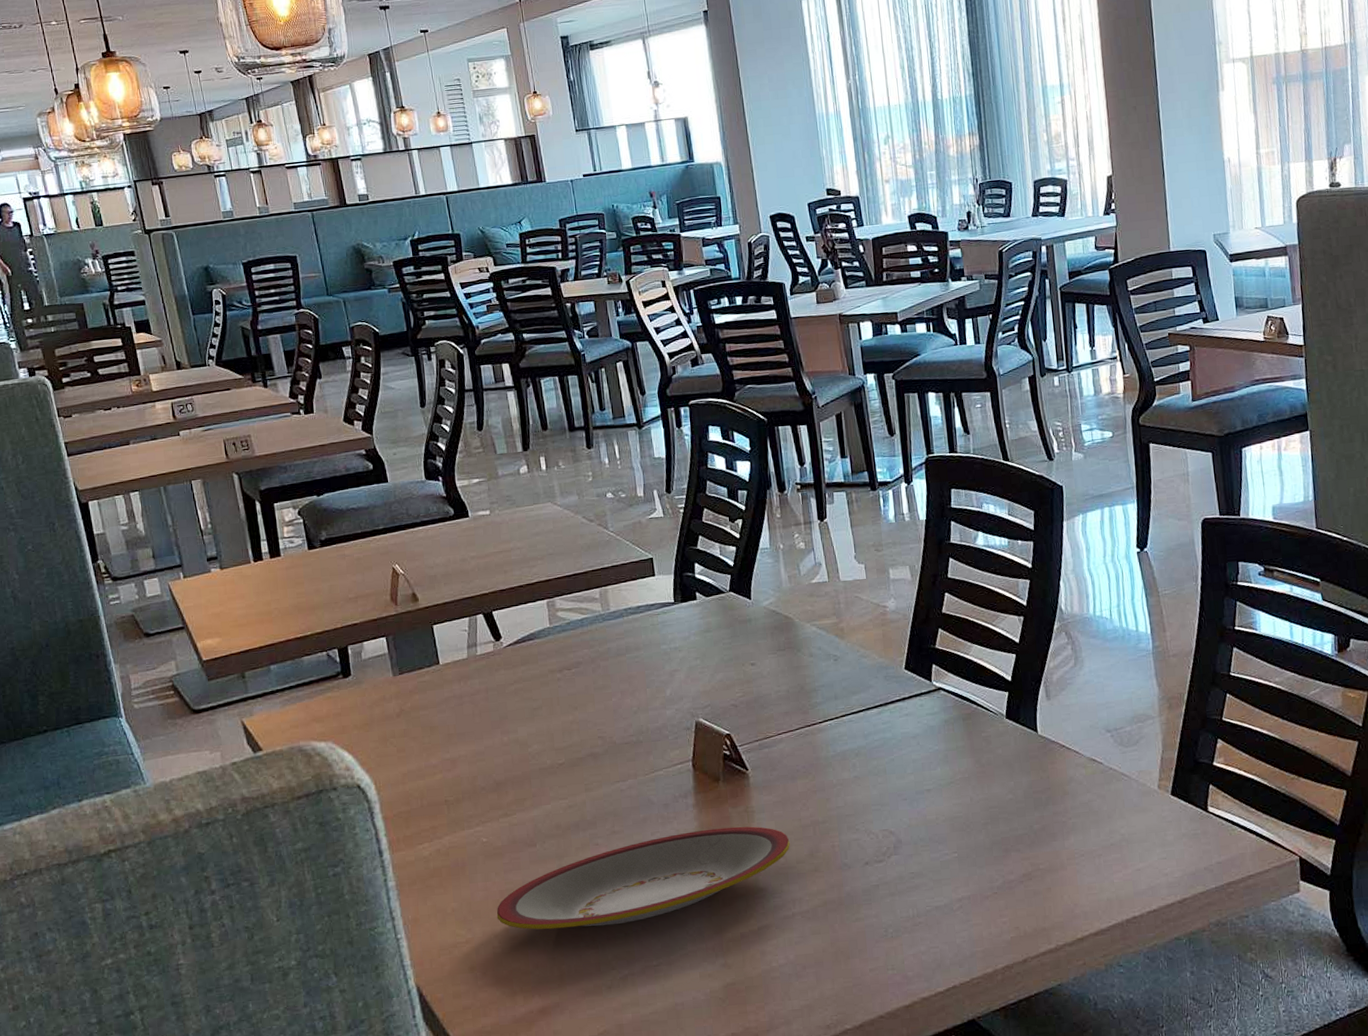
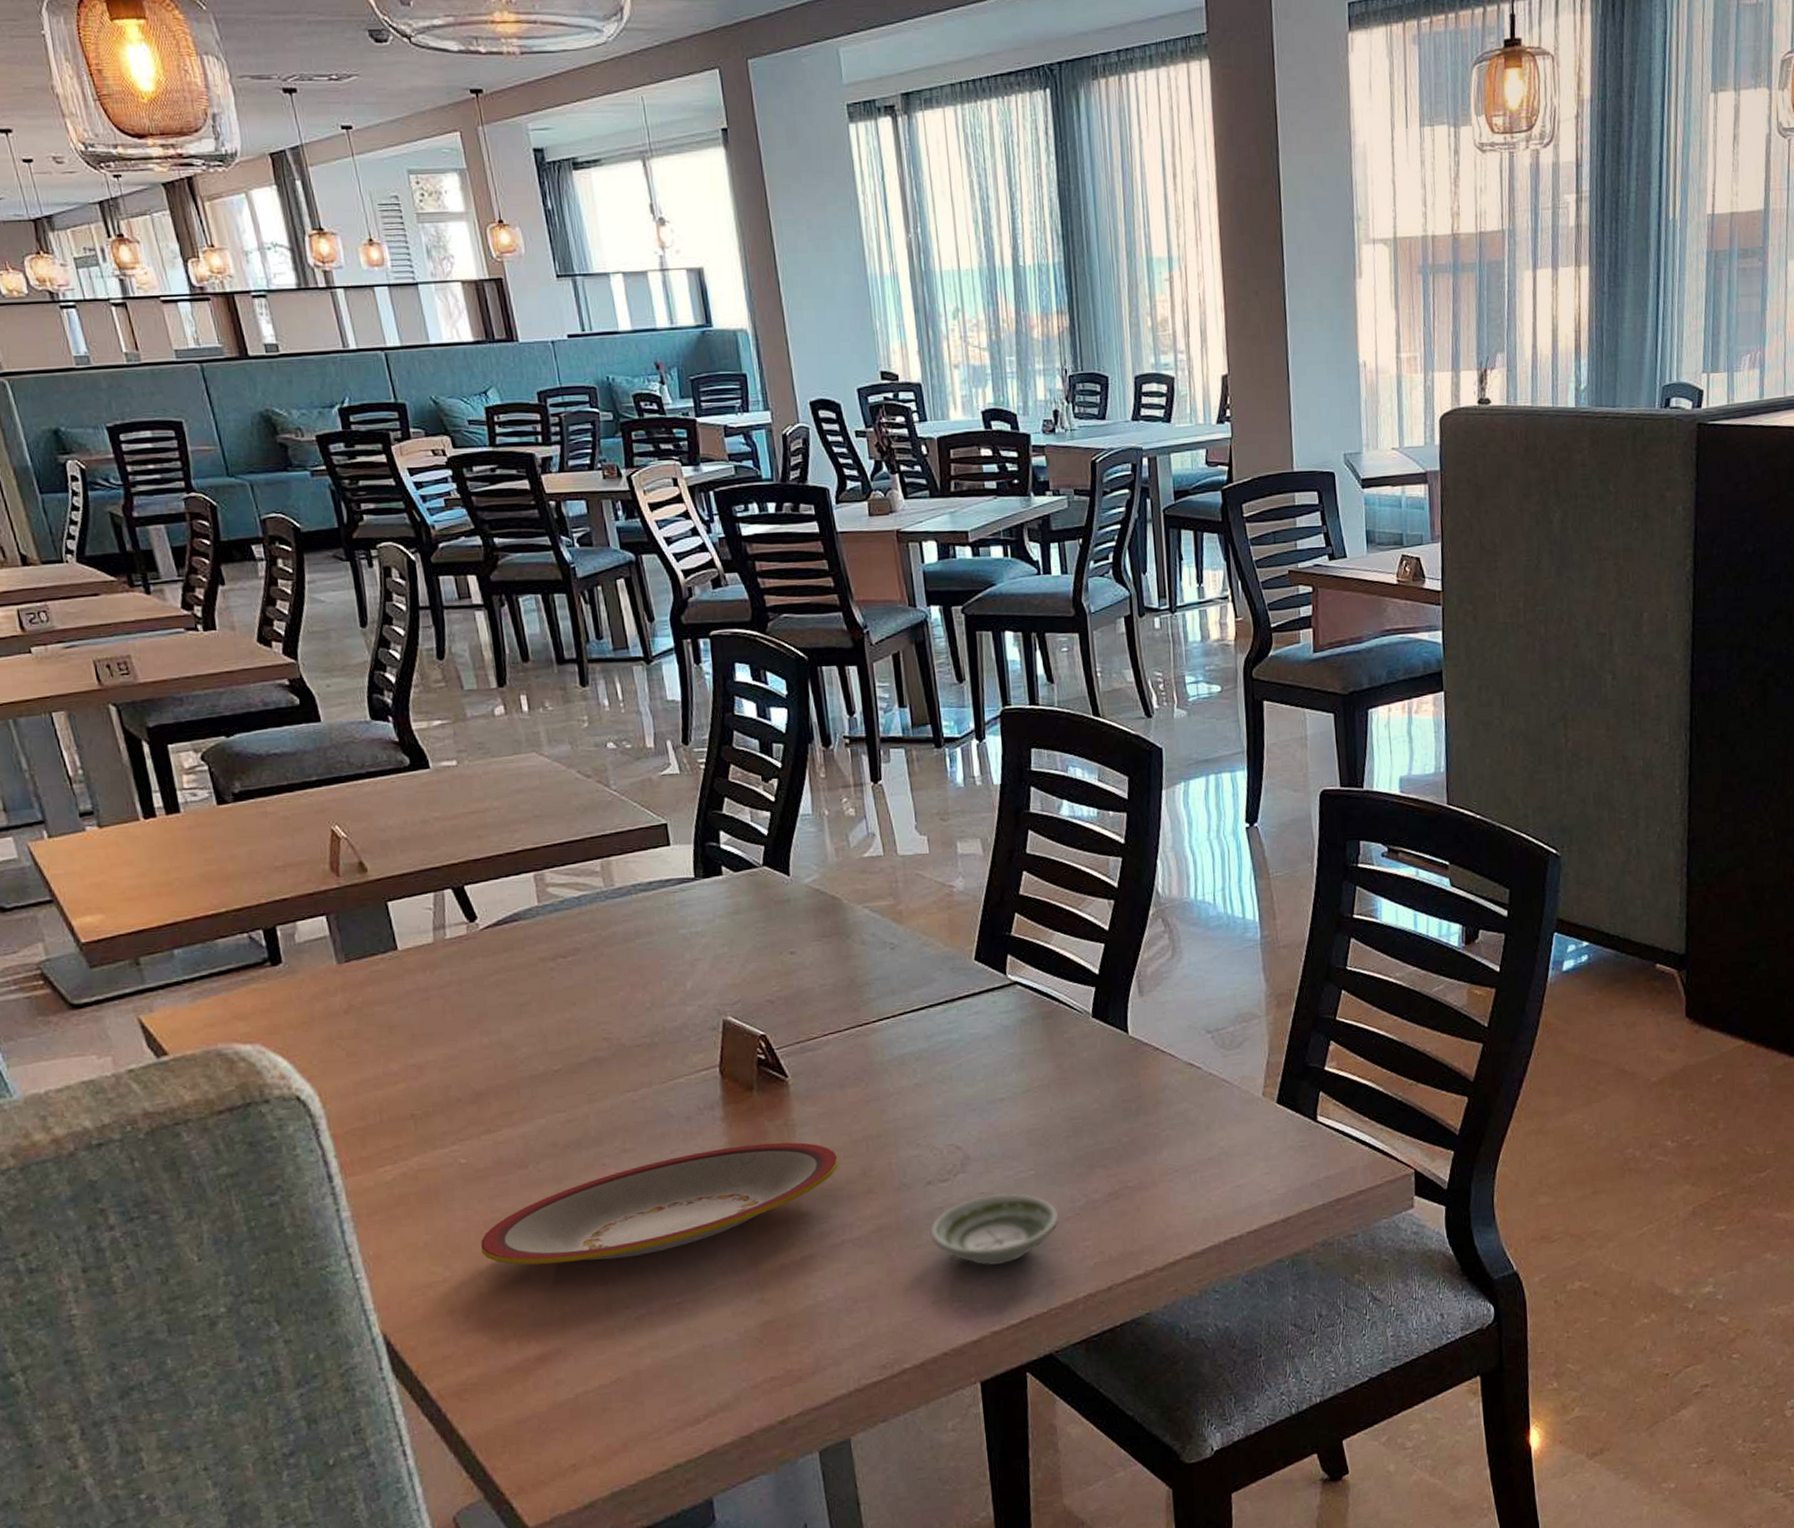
saucer: none [867,873,980,938] -> present [930,1193,1059,1265]

